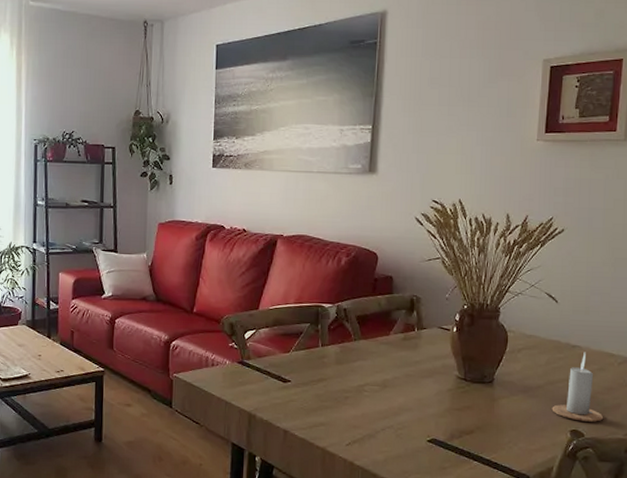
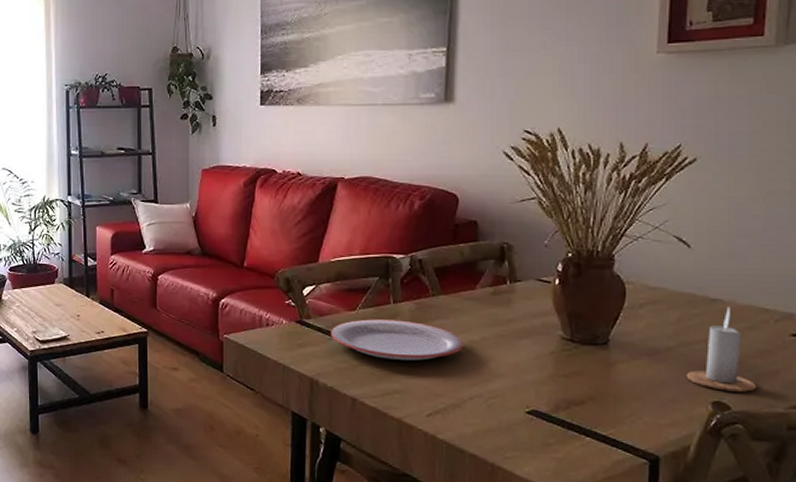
plate: none [267,360,378,397] -> present [330,319,463,361]

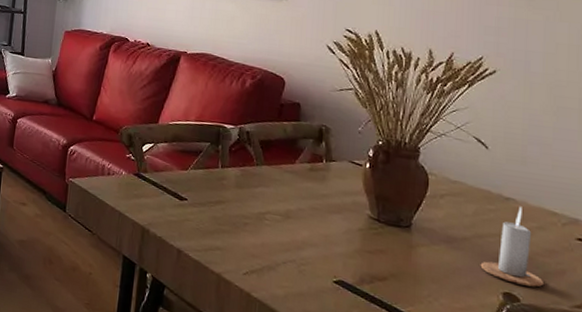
plate: present [330,319,463,361] -> none [163,179,281,223]

